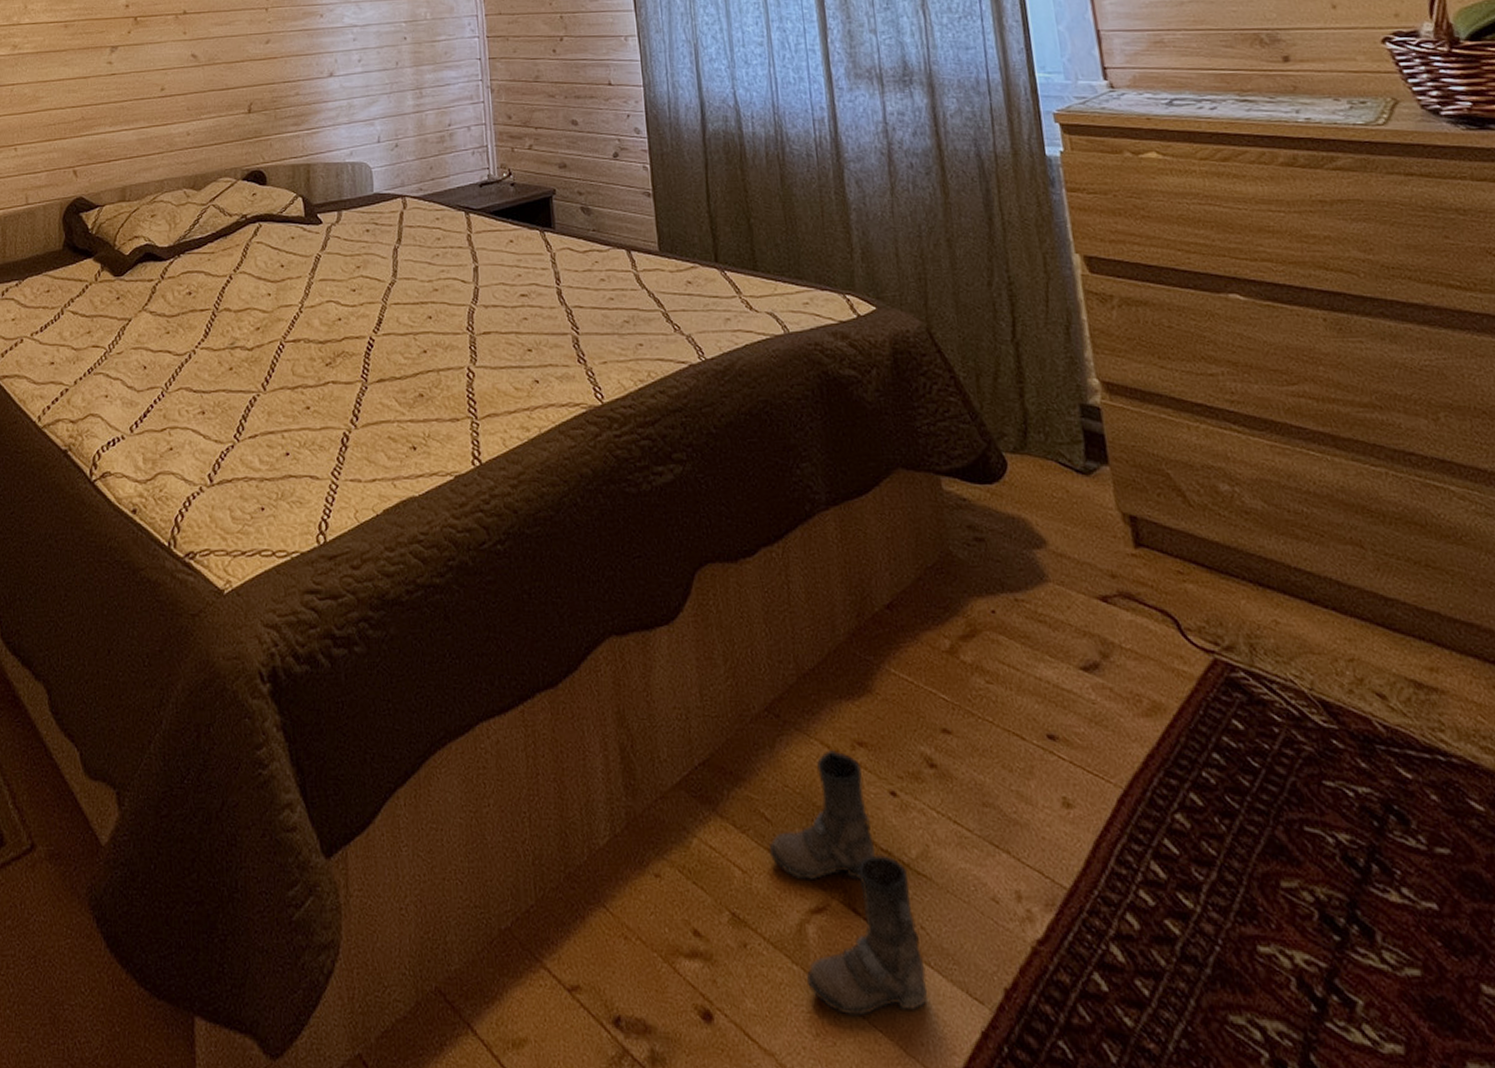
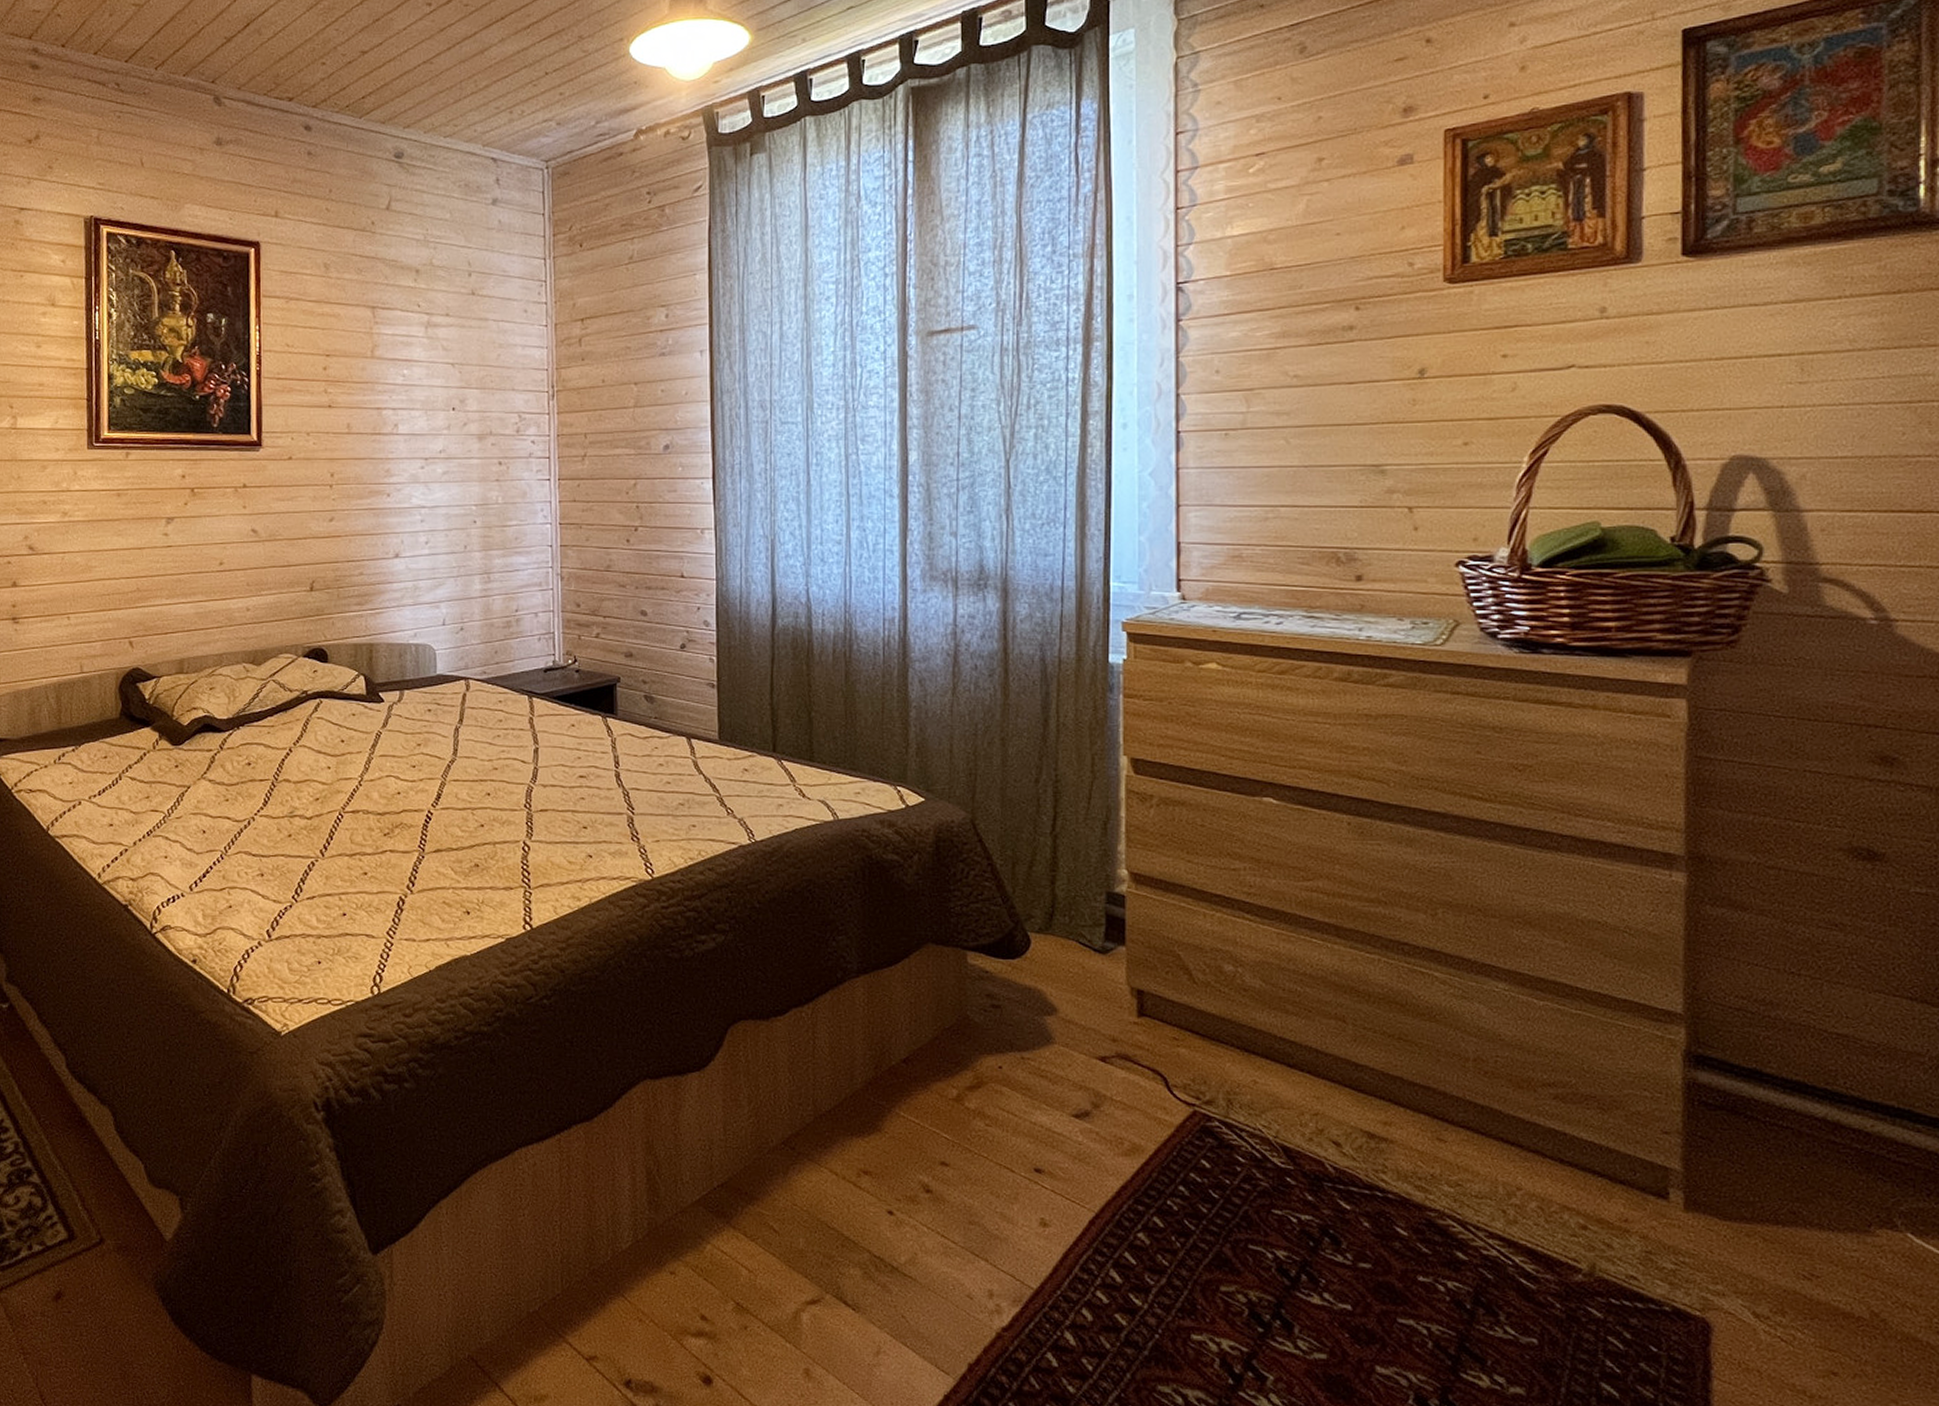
boots: present [769,750,928,1016] -> none [774,1177,902,1382]

